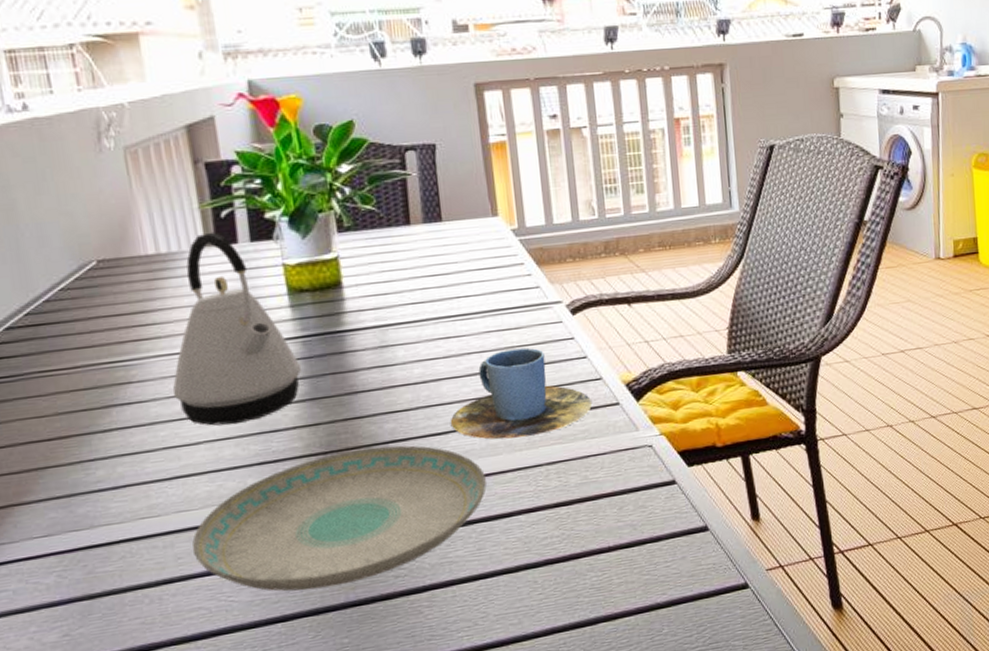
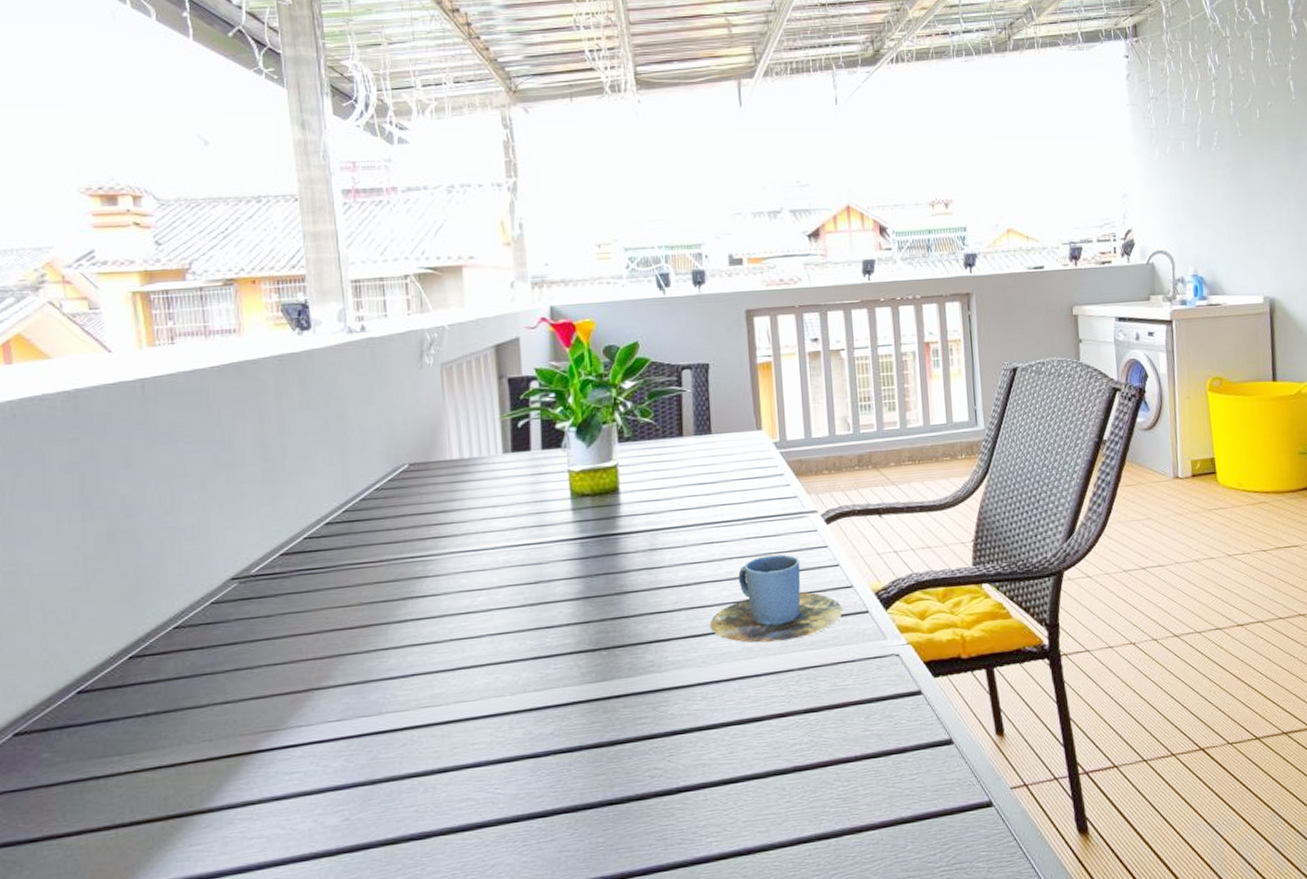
kettle: present [173,231,302,426] -> none [464,440,578,620]
plate: present [192,445,487,591] -> none [468,645,741,786]

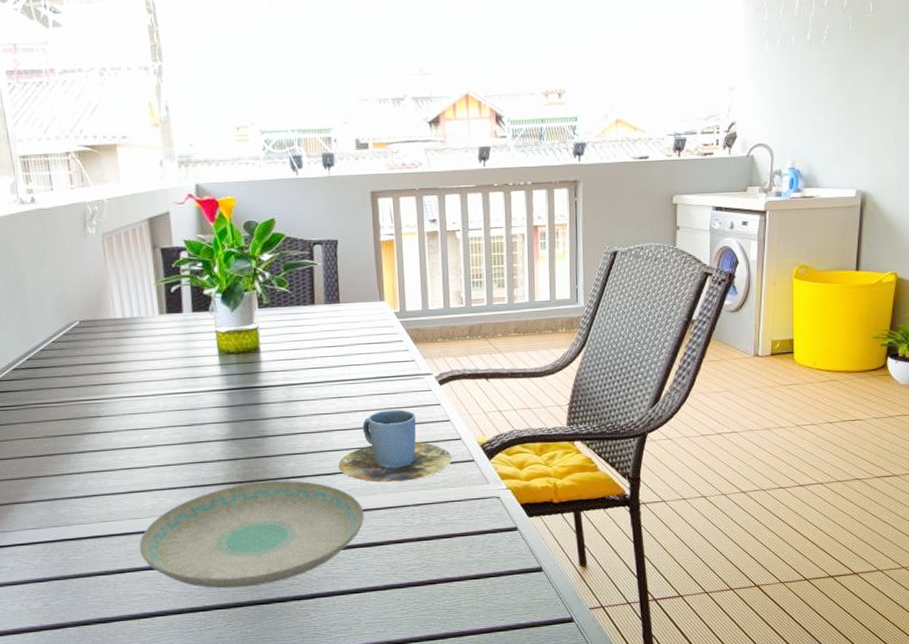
plate: none [468,645,741,786] -> present [140,481,364,589]

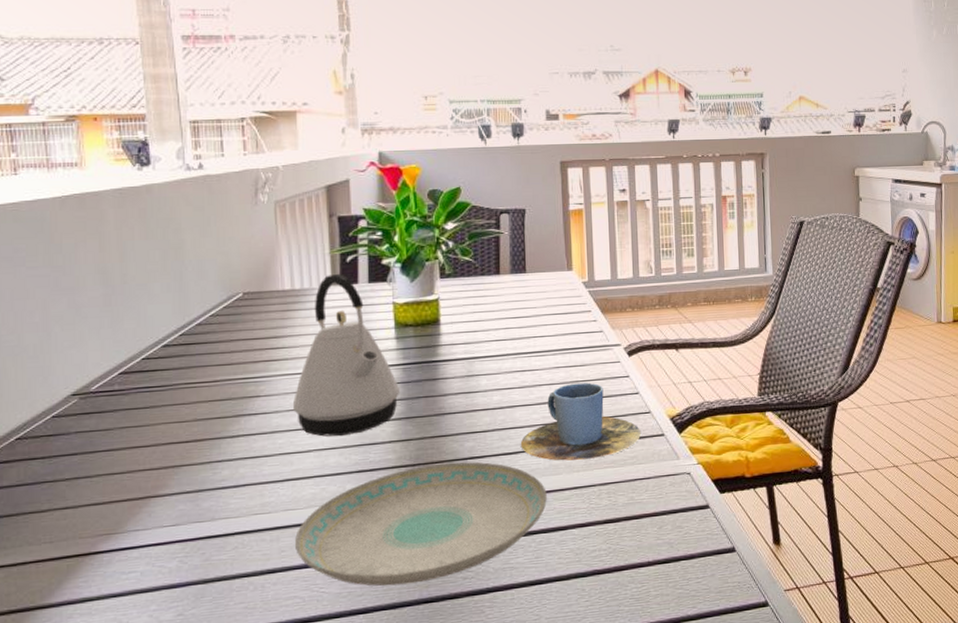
kettle: none [131,303,226,455] -> present [293,273,401,437]

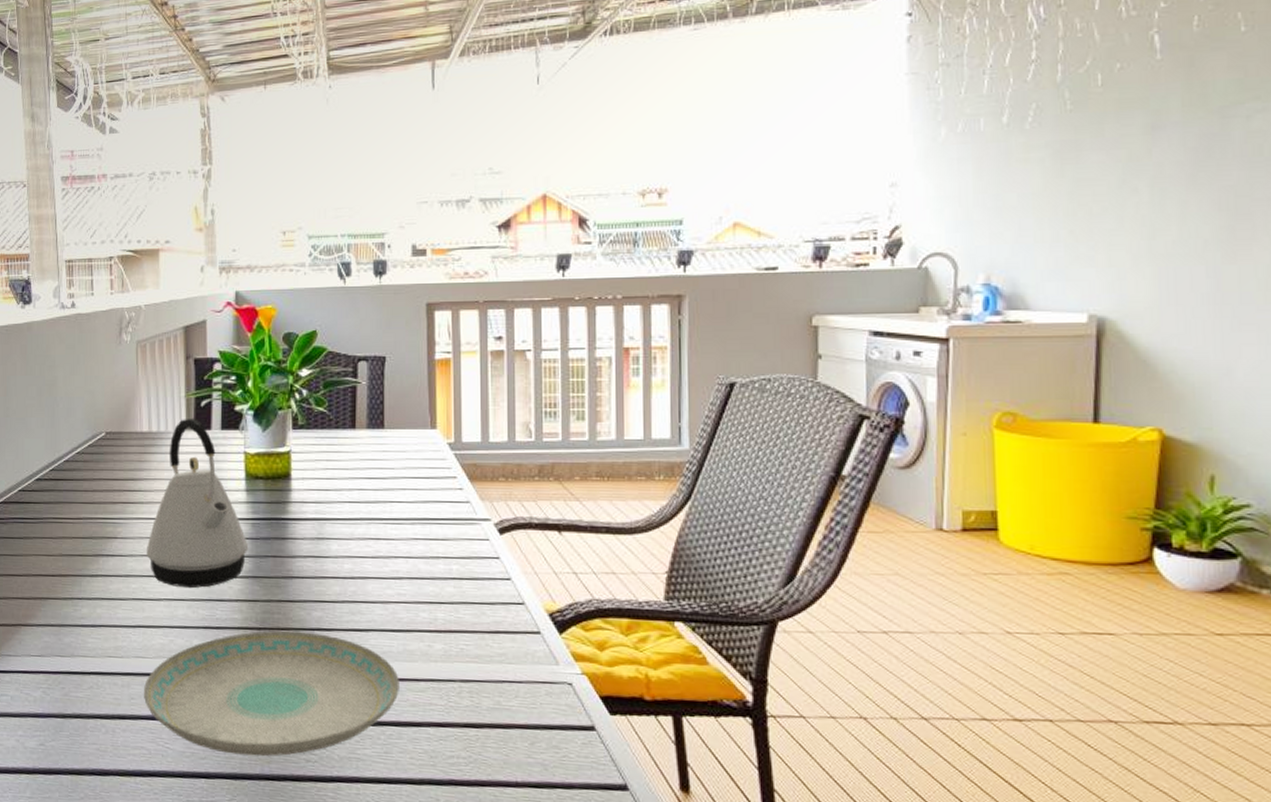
cup: present [520,382,641,461] -> none [372,559,511,649]

